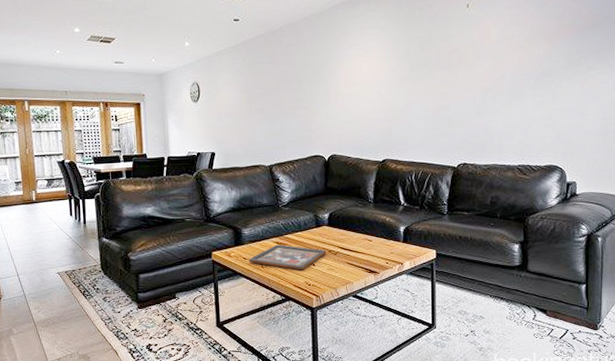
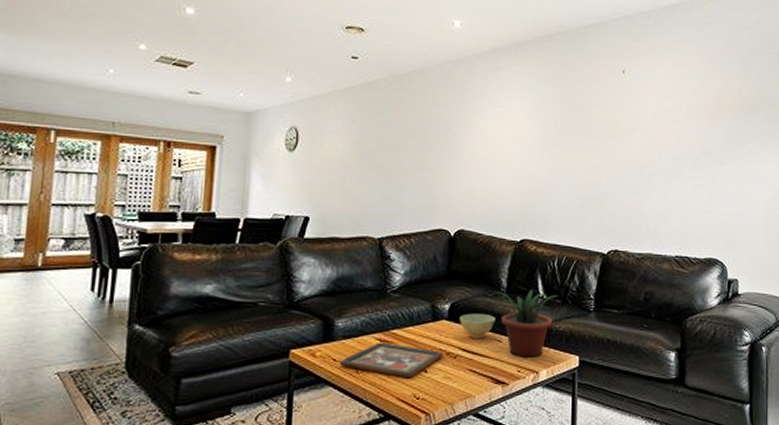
bowl: none [337,220,366,239] -> present [460,313,496,338]
potted plant: none [361,199,416,253] -> present [491,289,558,357]

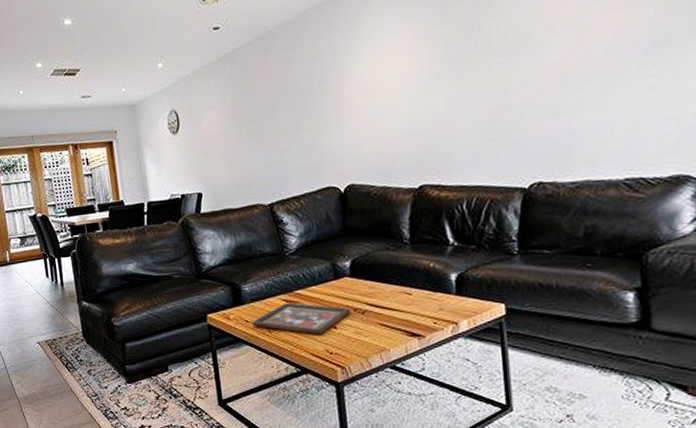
bowl: present [460,313,496,338] -> none [363,267,402,293]
potted plant: present [491,289,558,357] -> none [393,237,472,309]

